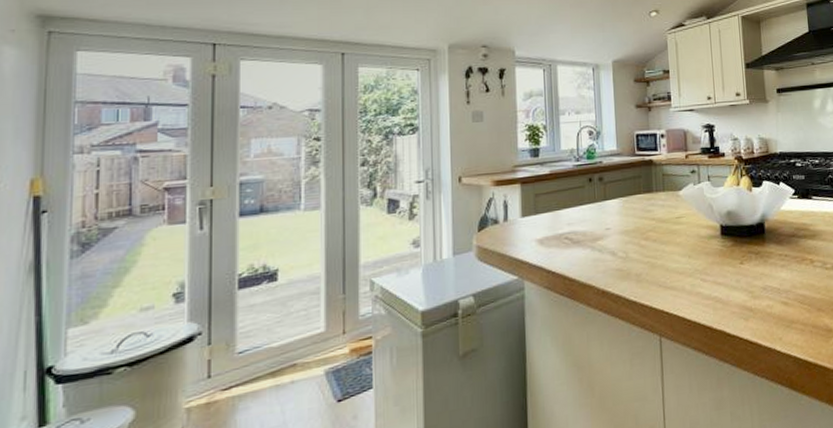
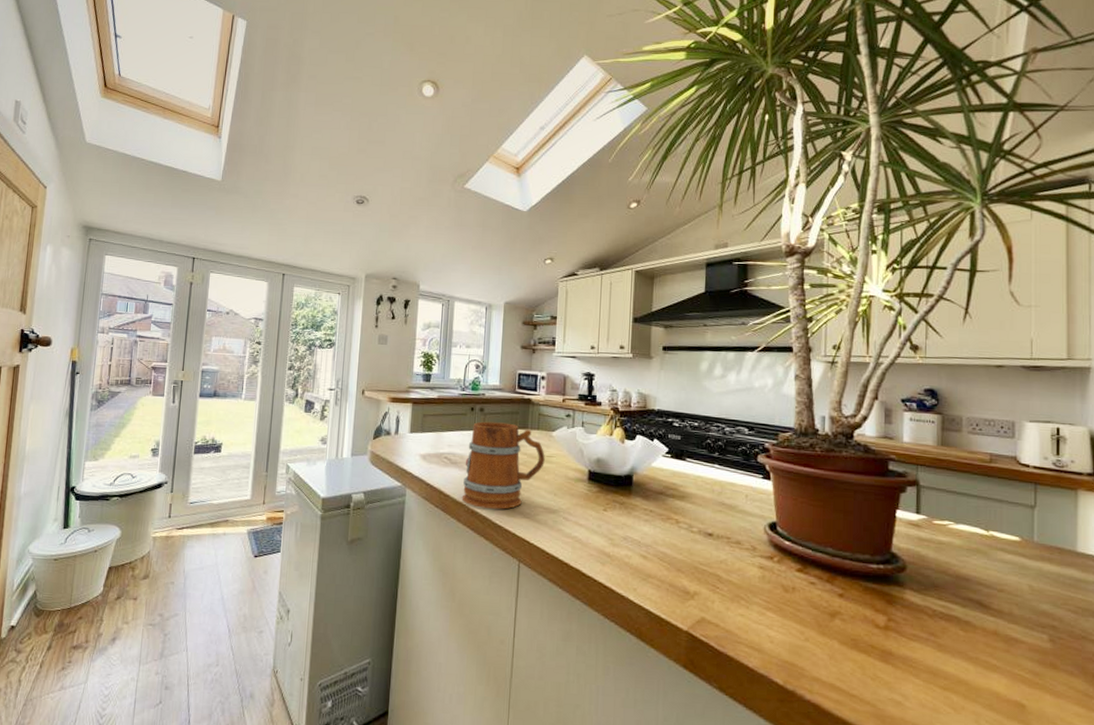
mug: none [589,189,675,287] -> present [461,421,545,509]

